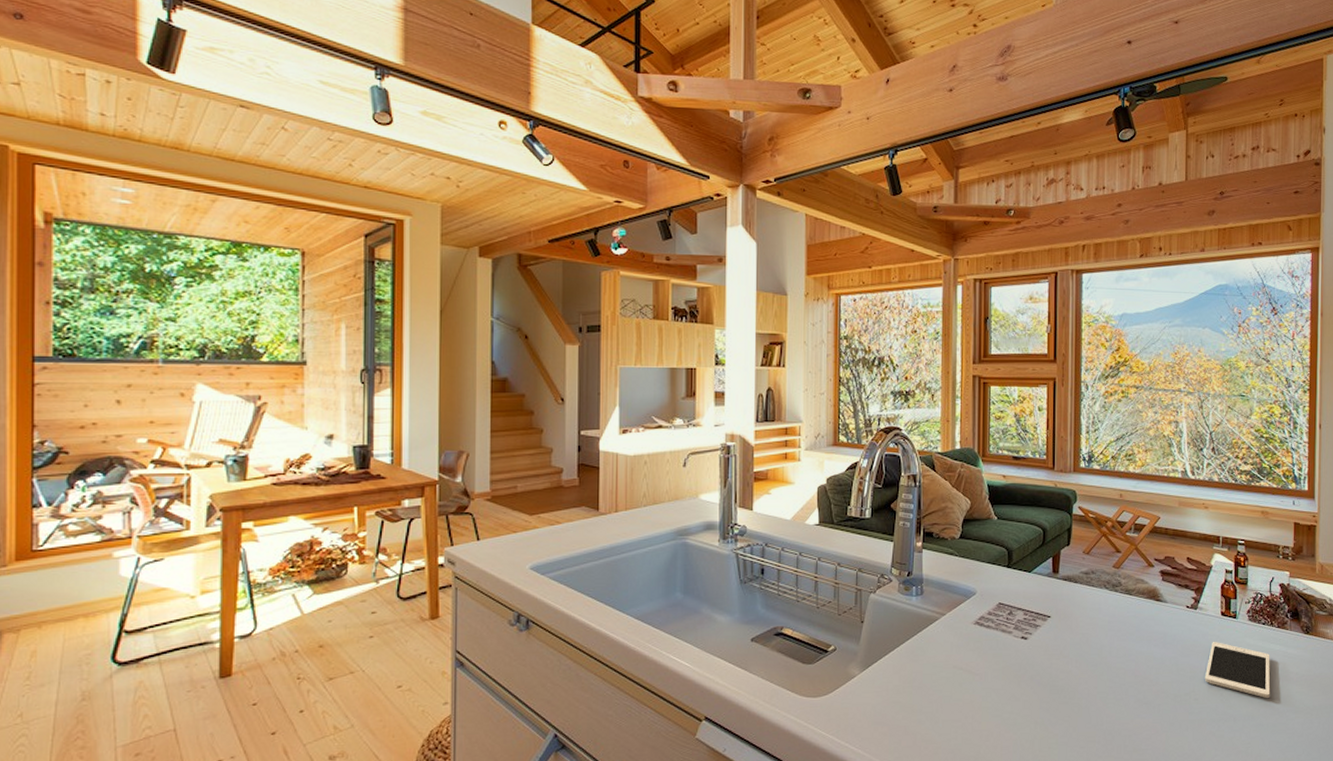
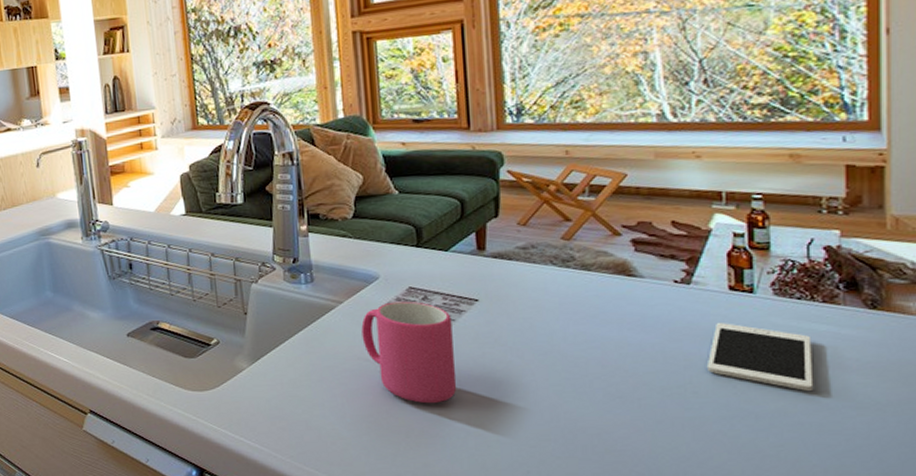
mug: none [958,615,1029,709] -> present [361,301,456,404]

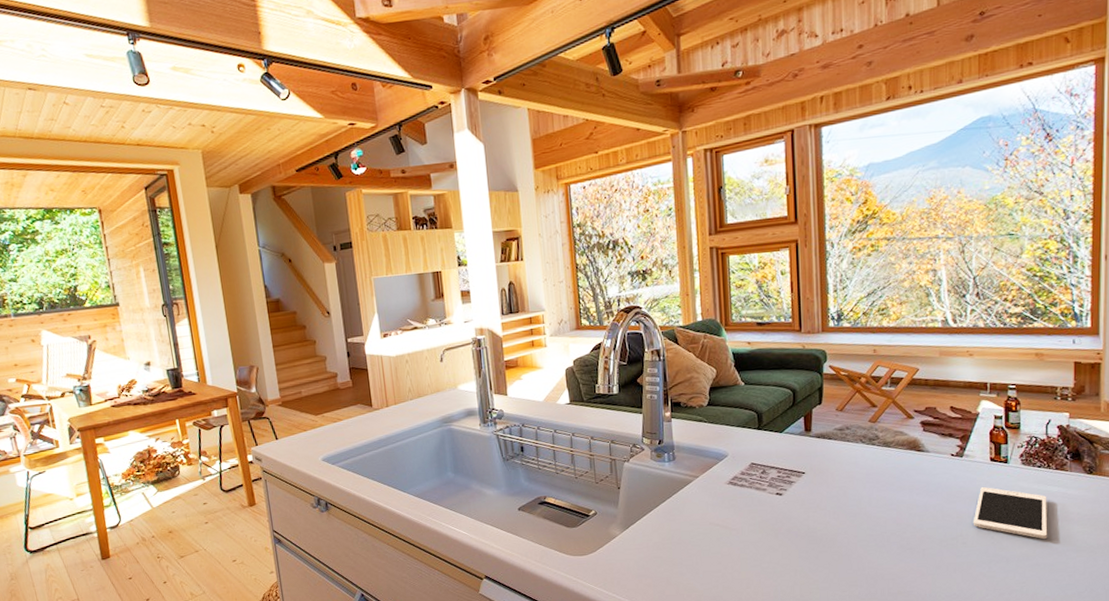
mug: present [361,301,456,404] -> none [713,474,786,560]

